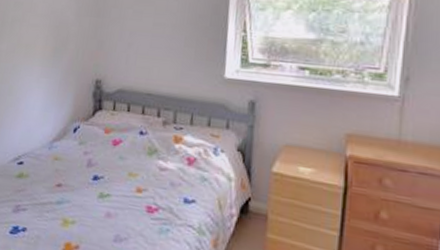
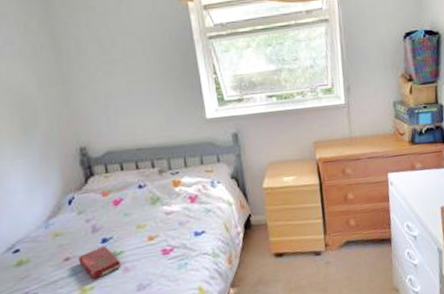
book: none [68,183,106,215] -> present [78,246,122,280]

